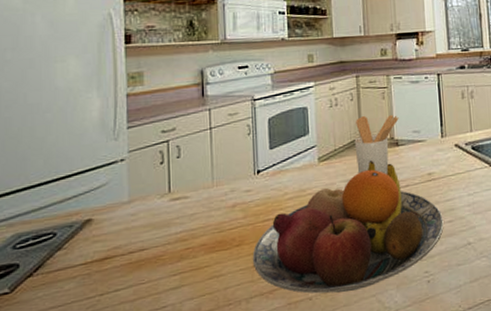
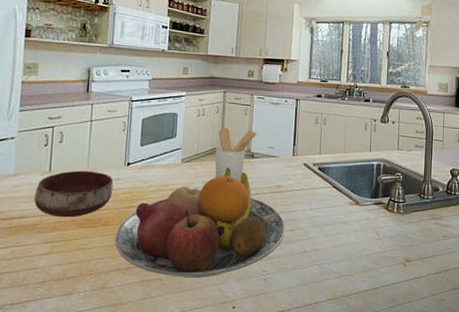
bowl: none [154,185,244,244] -> present [34,170,114,218]

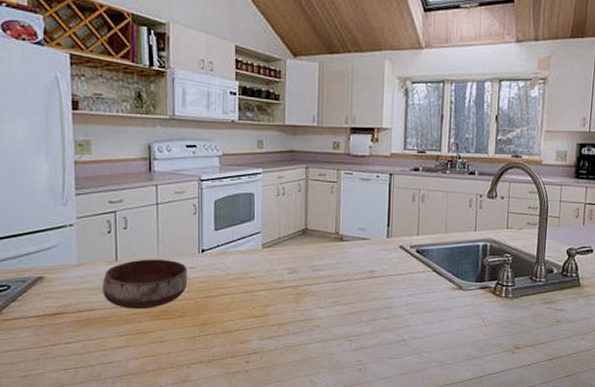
fruit bowl: present [114,167,285,277] -> none [194,251,380,369]
utensil holder: present [215,128,257,182] -> none [299,208,346,268]

